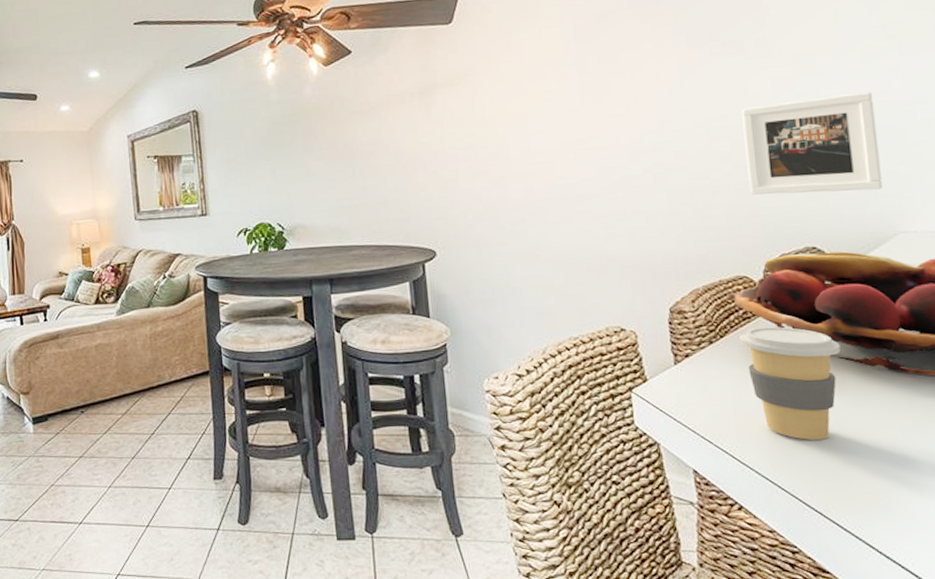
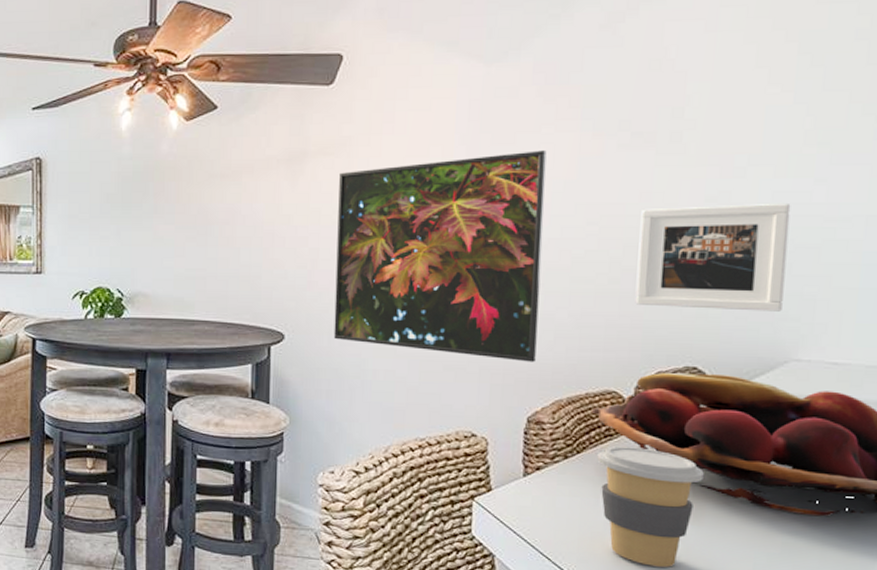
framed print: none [468,64,669,257] -> present [333,150,547,362]

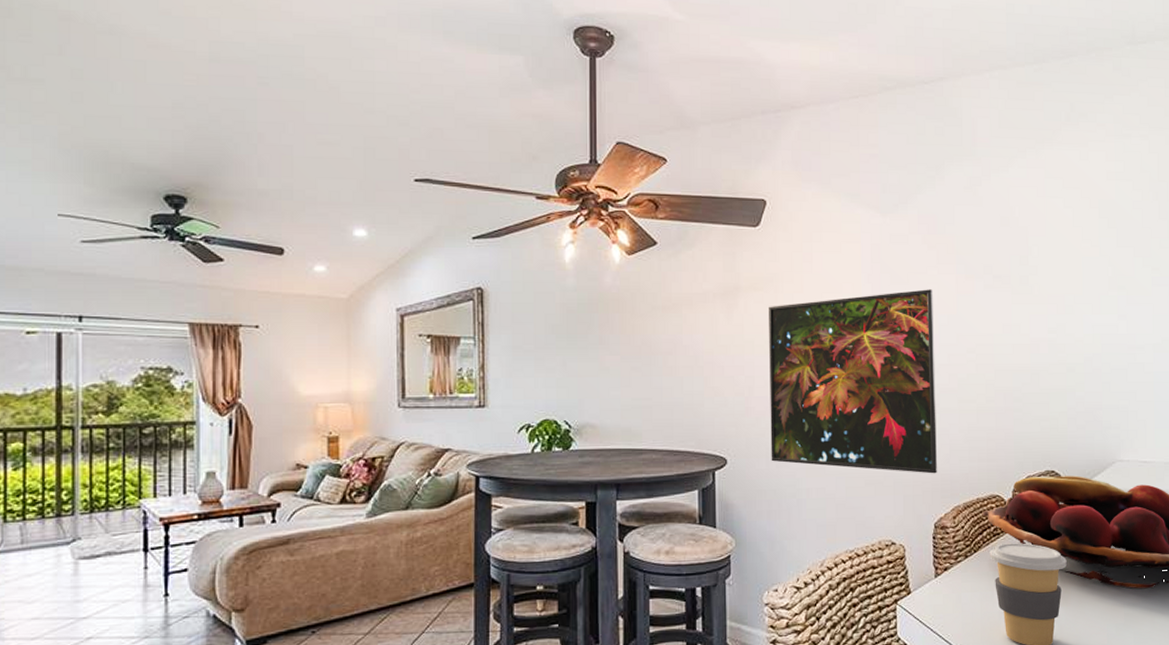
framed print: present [635,204,791,312] -> none [1005,335,1107,422]

